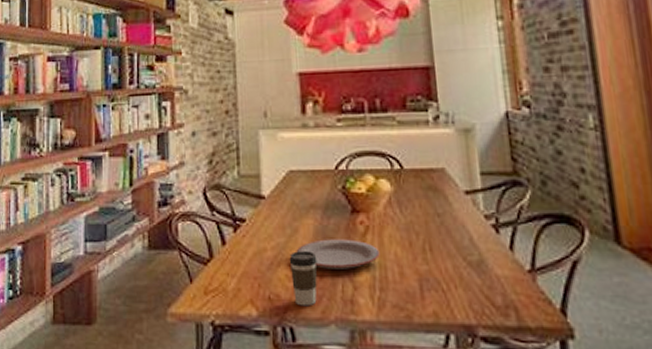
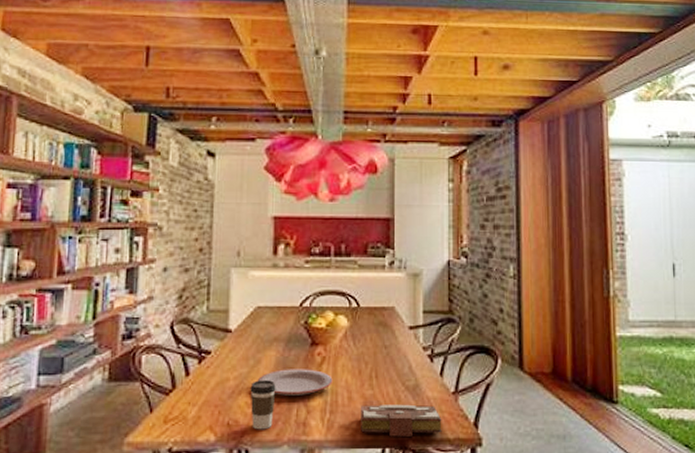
book: none [416,282,520,322] -> present [361,404,442,437]

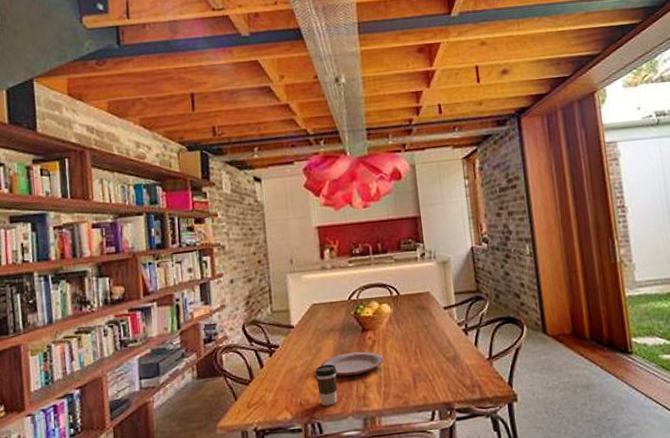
book: present [361,404,442,437] -> none [410,371,482,401]

